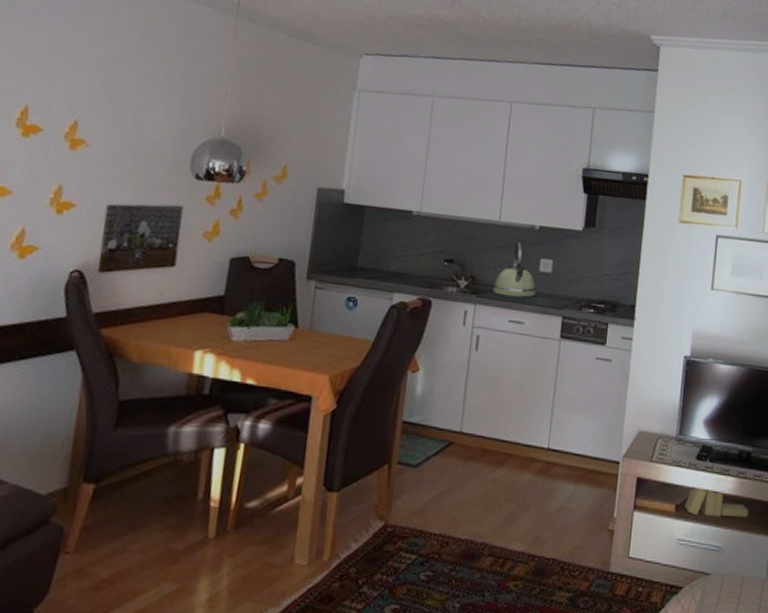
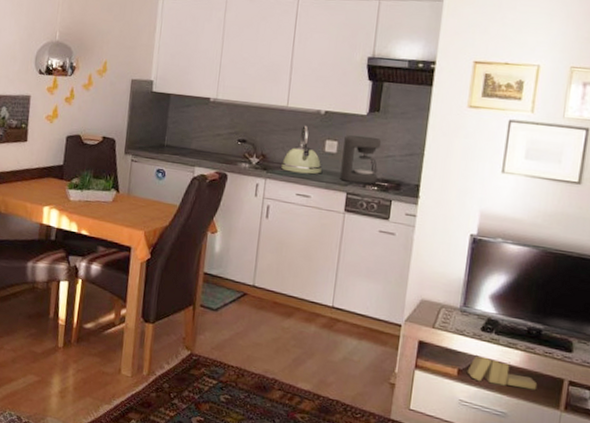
coffee maker: none [555,253,598,307] -> present [340,135,382,185]

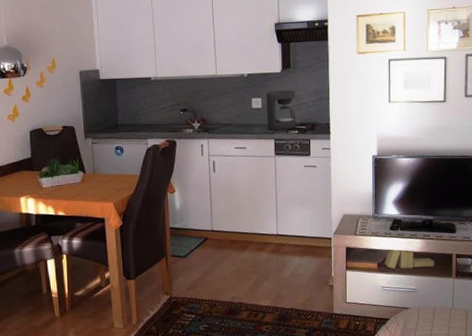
kettle: present [280,125,323,175] -> none [218,88,253,130]

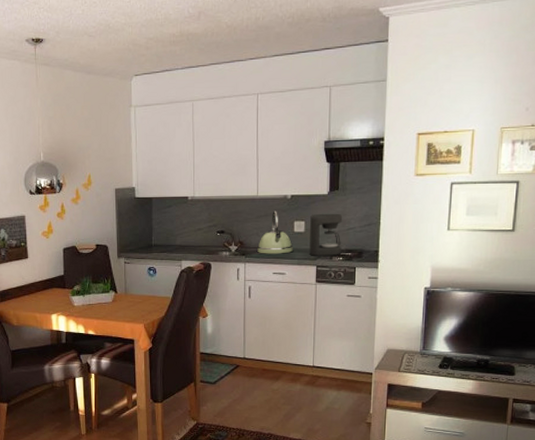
kettle: none [218,88,253,130] -> present [256,210,294,254]
books: present [384,249,435,270] -> none [429,388,488,411]

